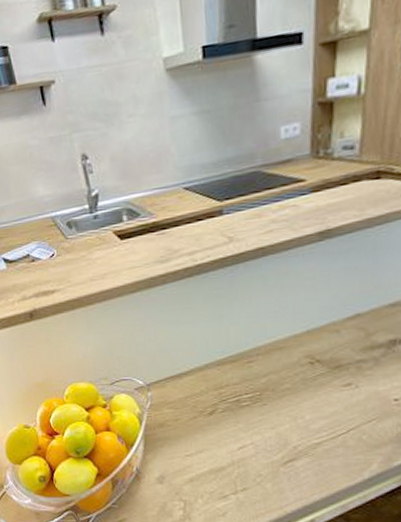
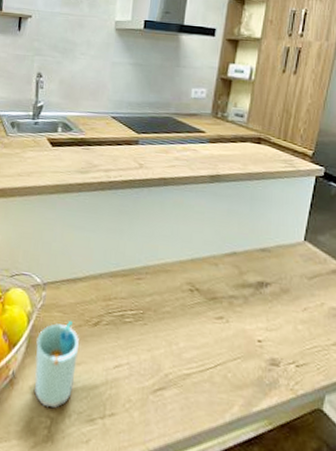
cup: none [153,415,200,493] -> present [34,321,79,409]

